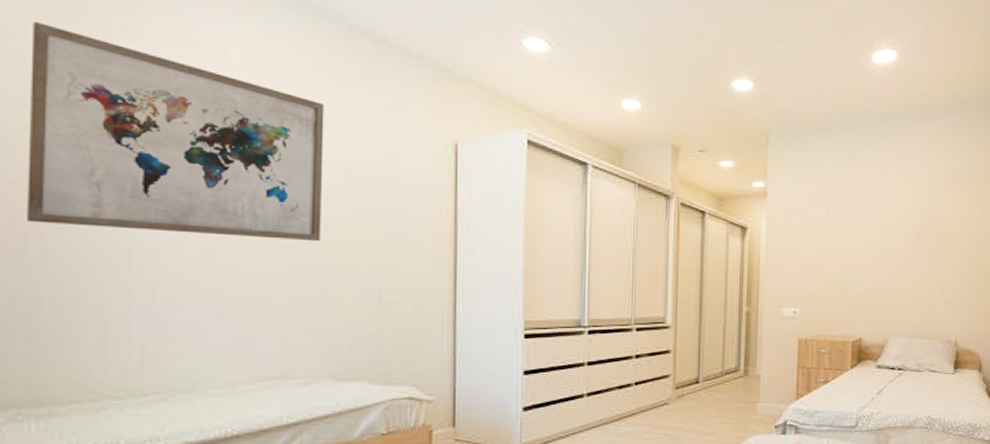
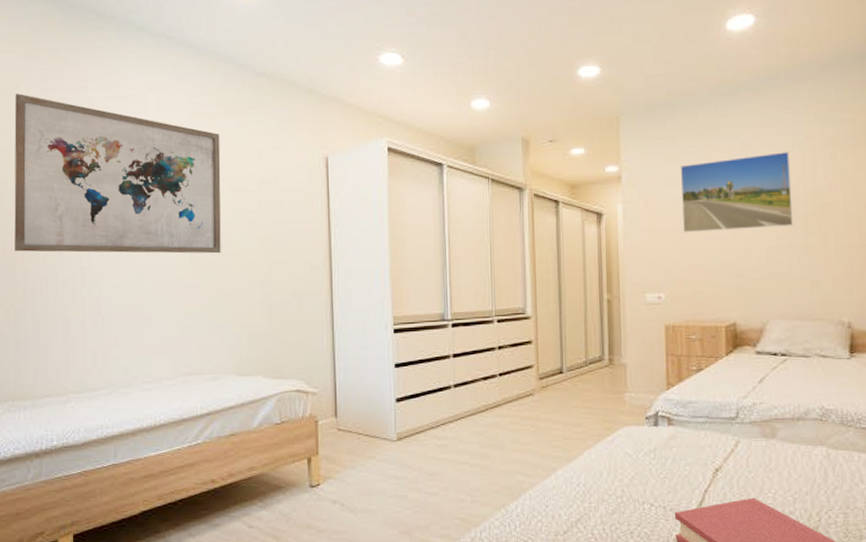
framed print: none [821,182,918,252] -> present [680,152,793,233]

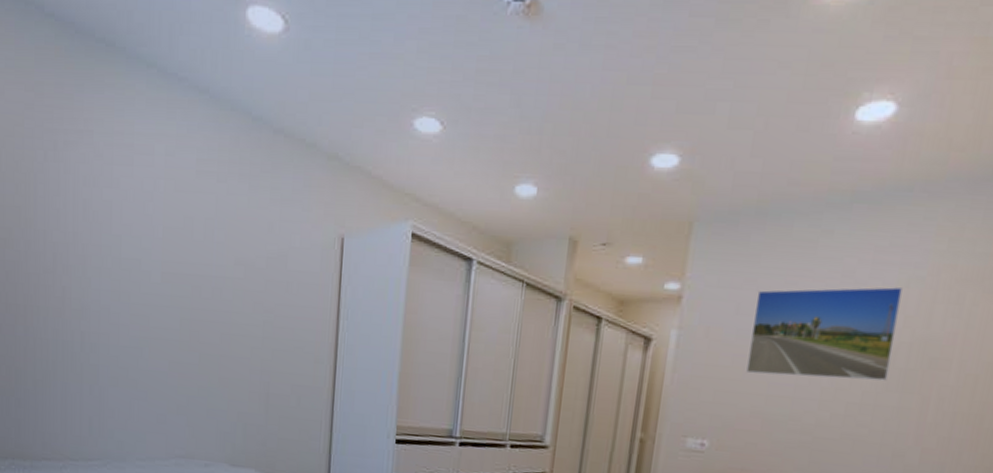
wall art: present [14,94,221,254] -> none [17,132,229,334]

